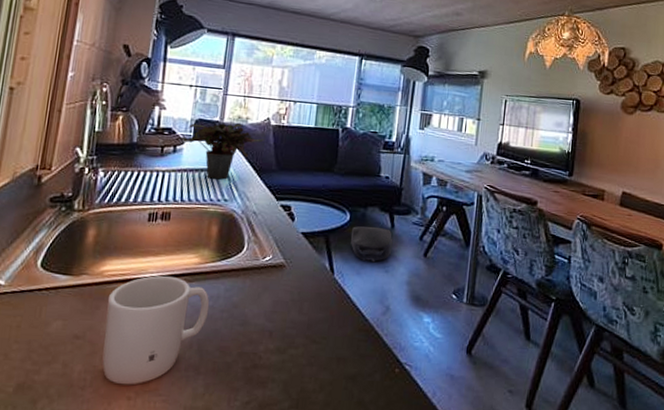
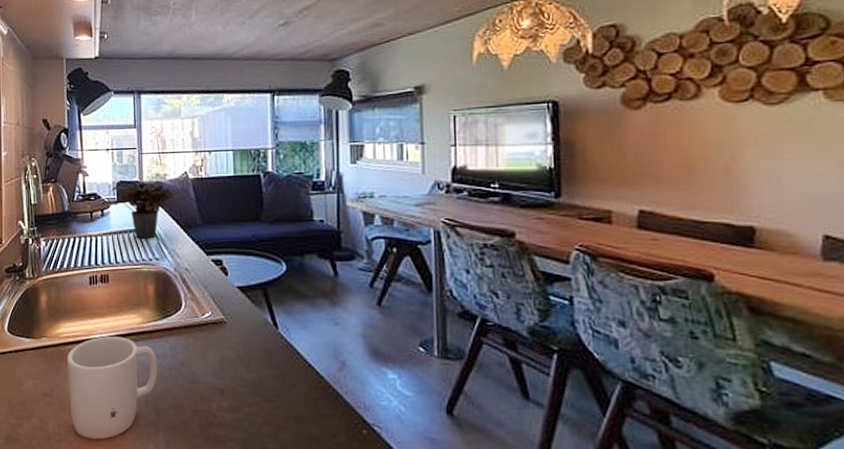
backpack: present [350,226,393,263] -> none [290,275,339,315]

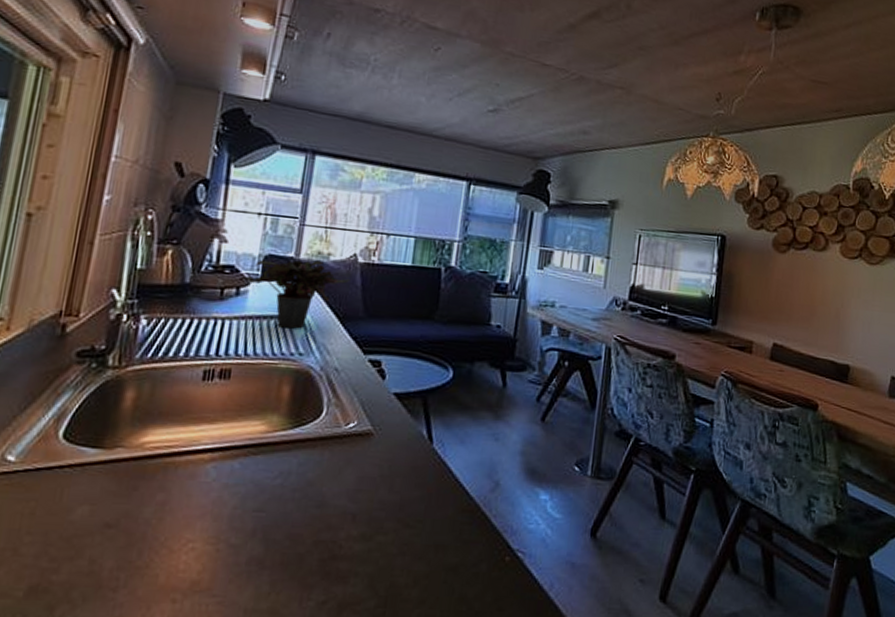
mug: present [66,335,158,440] -> none [140,447,279,585]

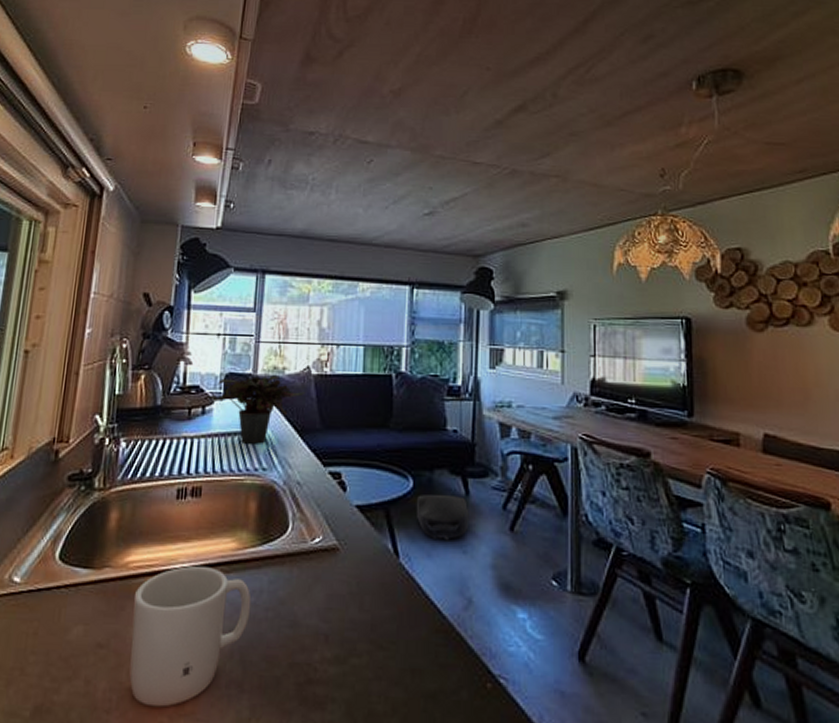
mug: none [140,447,279,585] -> present [129,565,252,708]
backpack: none [453,385,505,429] -> present [416,494,469,541]

